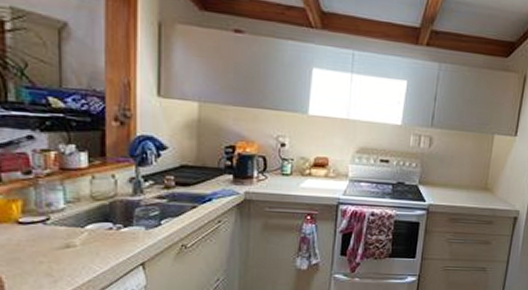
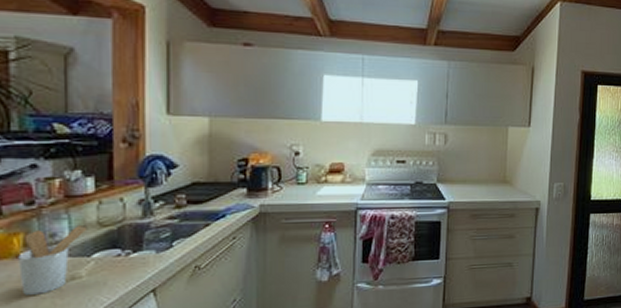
utensil holder: none [17,198,80,259] -> present [18,226,86,295]

